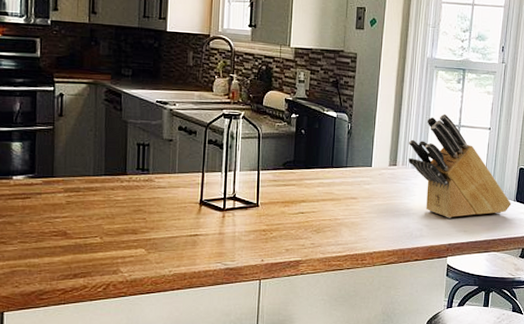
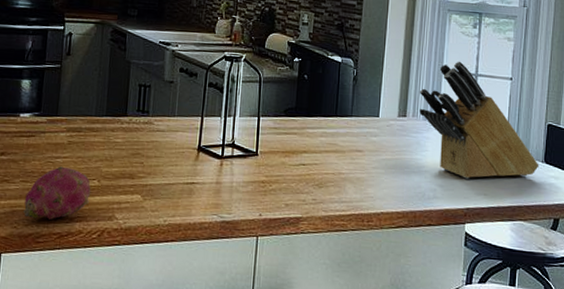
fruit: none [23,226,94,278] -> present [22,166,91,220]

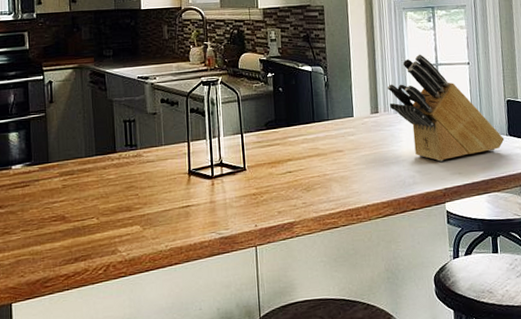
fruit: present [22,166,91,220] -> none [27,210,92,266]

